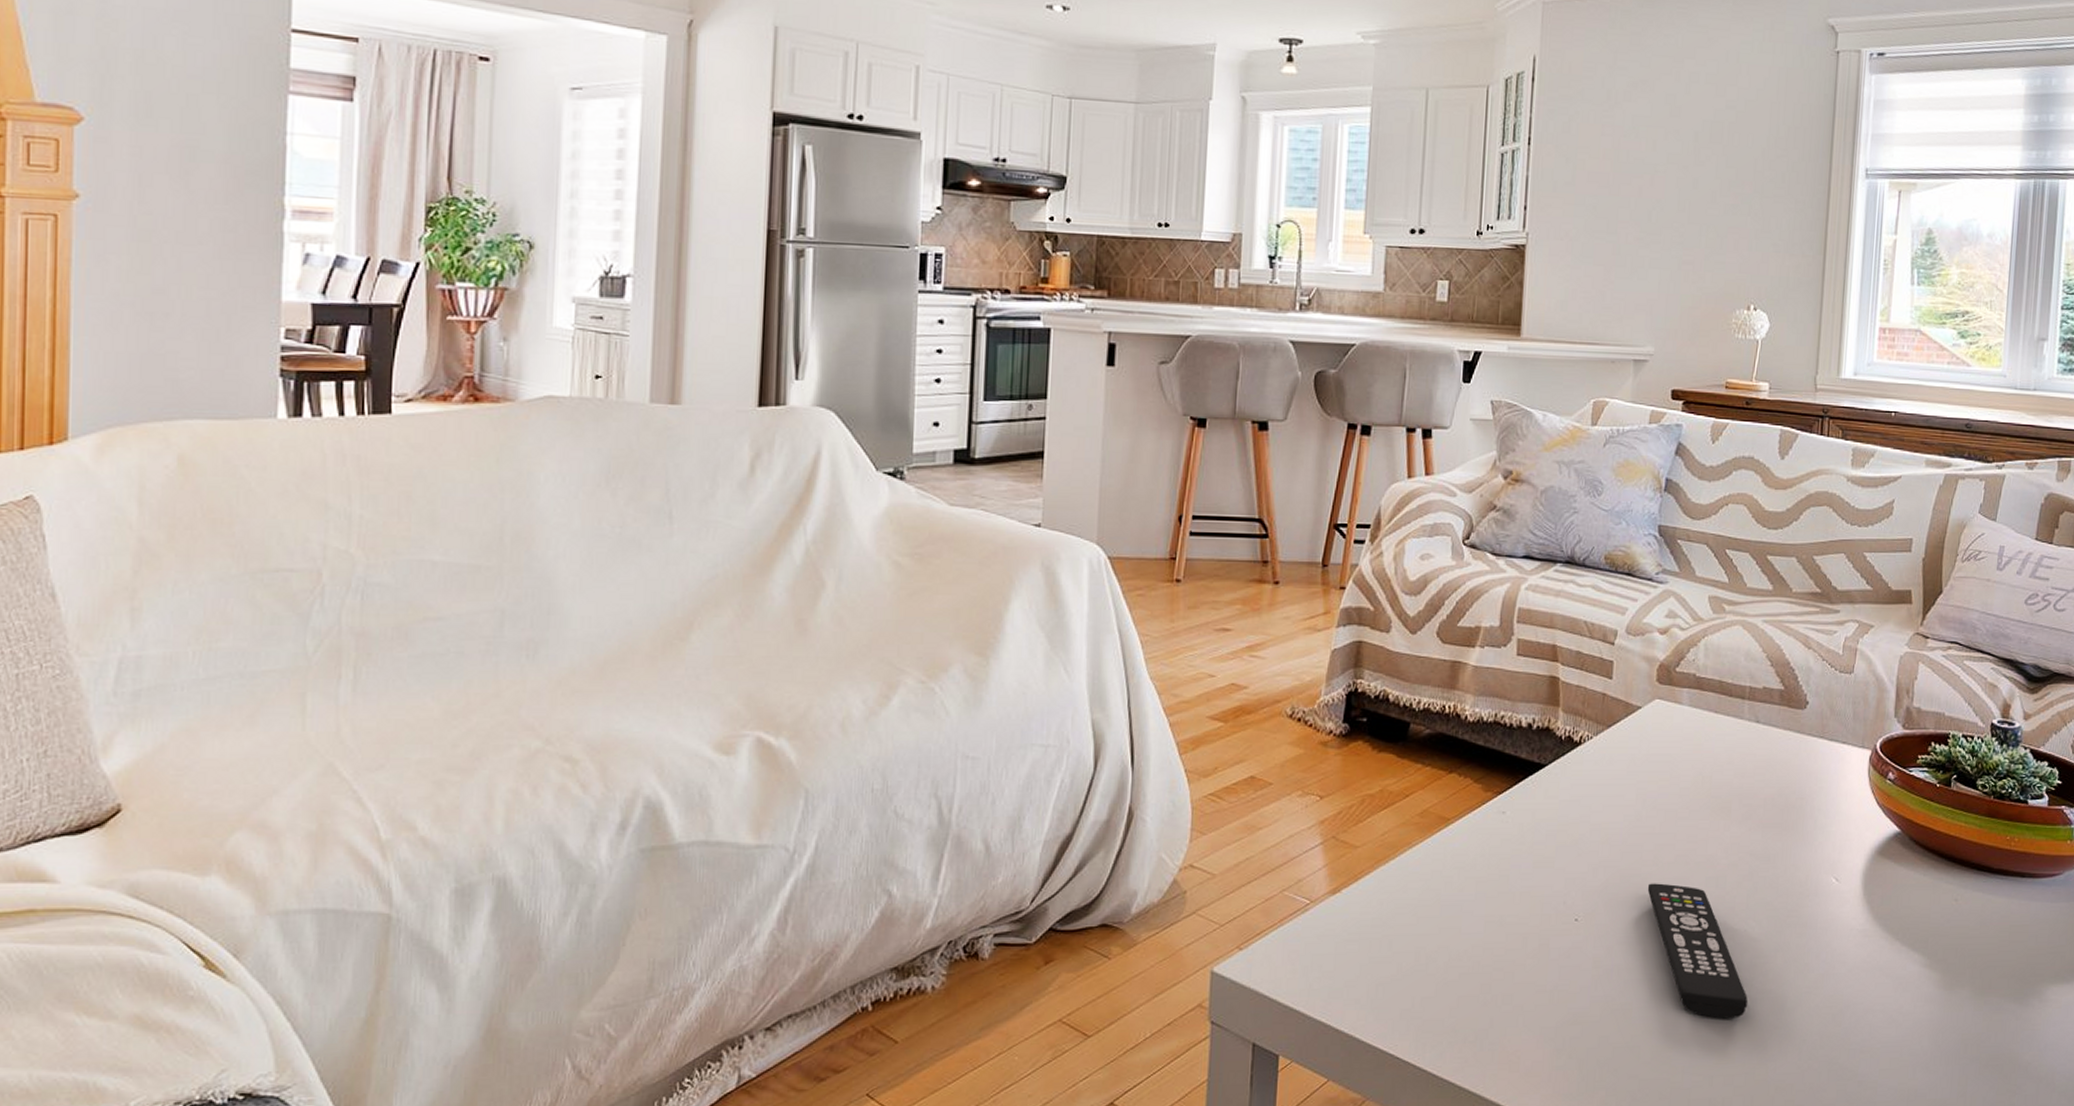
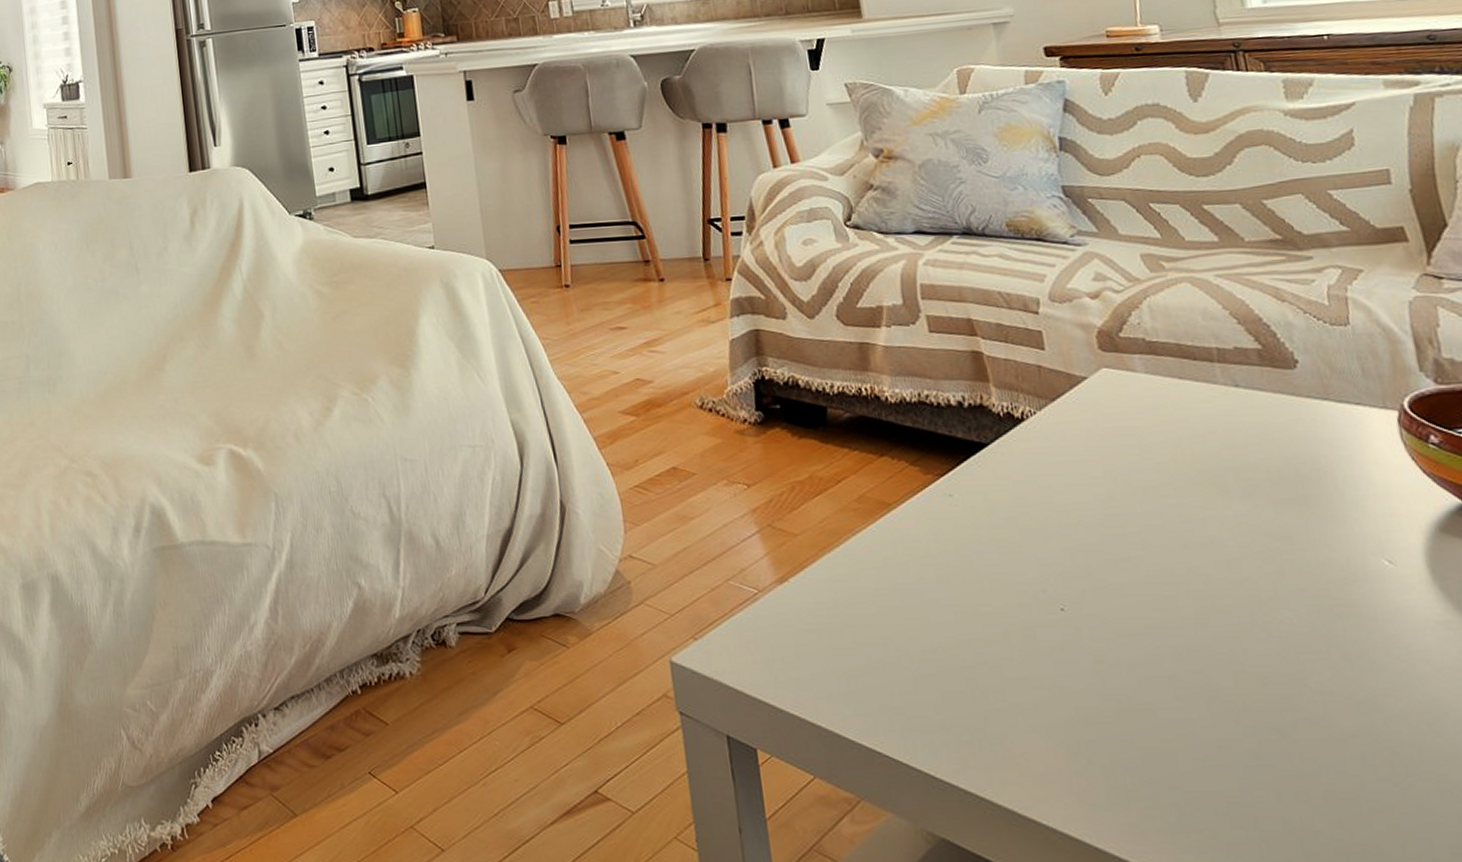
remote control: present [1647,883,1748,1019] -> none [1141,568,1306,724]

